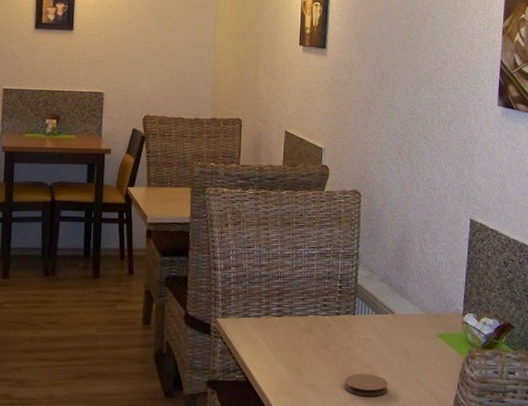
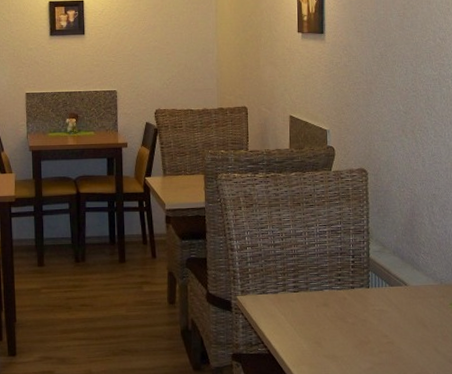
coaster: present [344,374,389,397] -> none [363,344,406,365]

